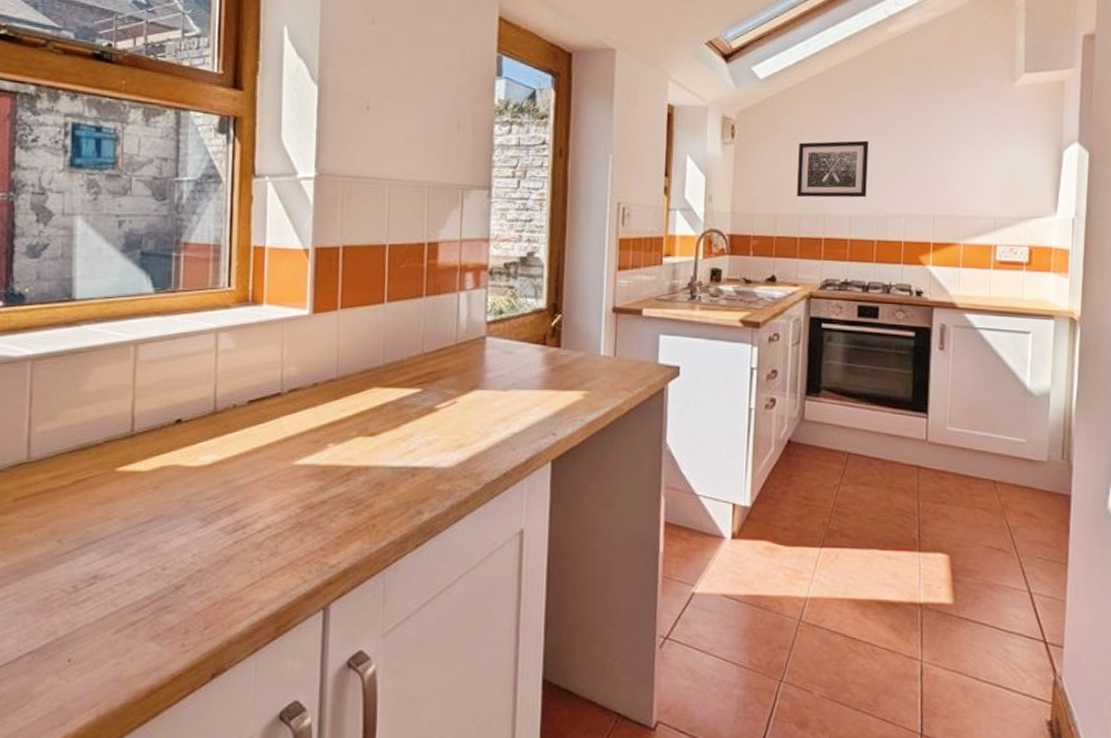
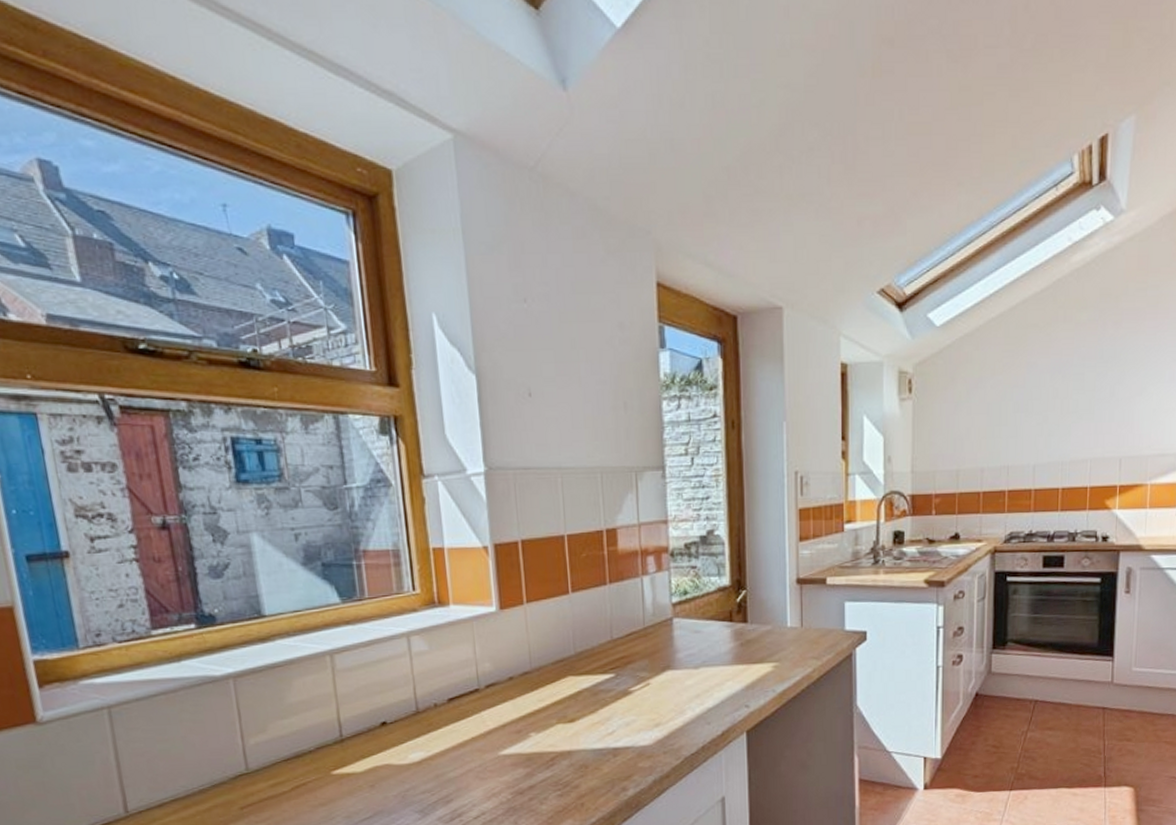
wall art: present [797,140,869,198] -> none [979,383,1052,450]

